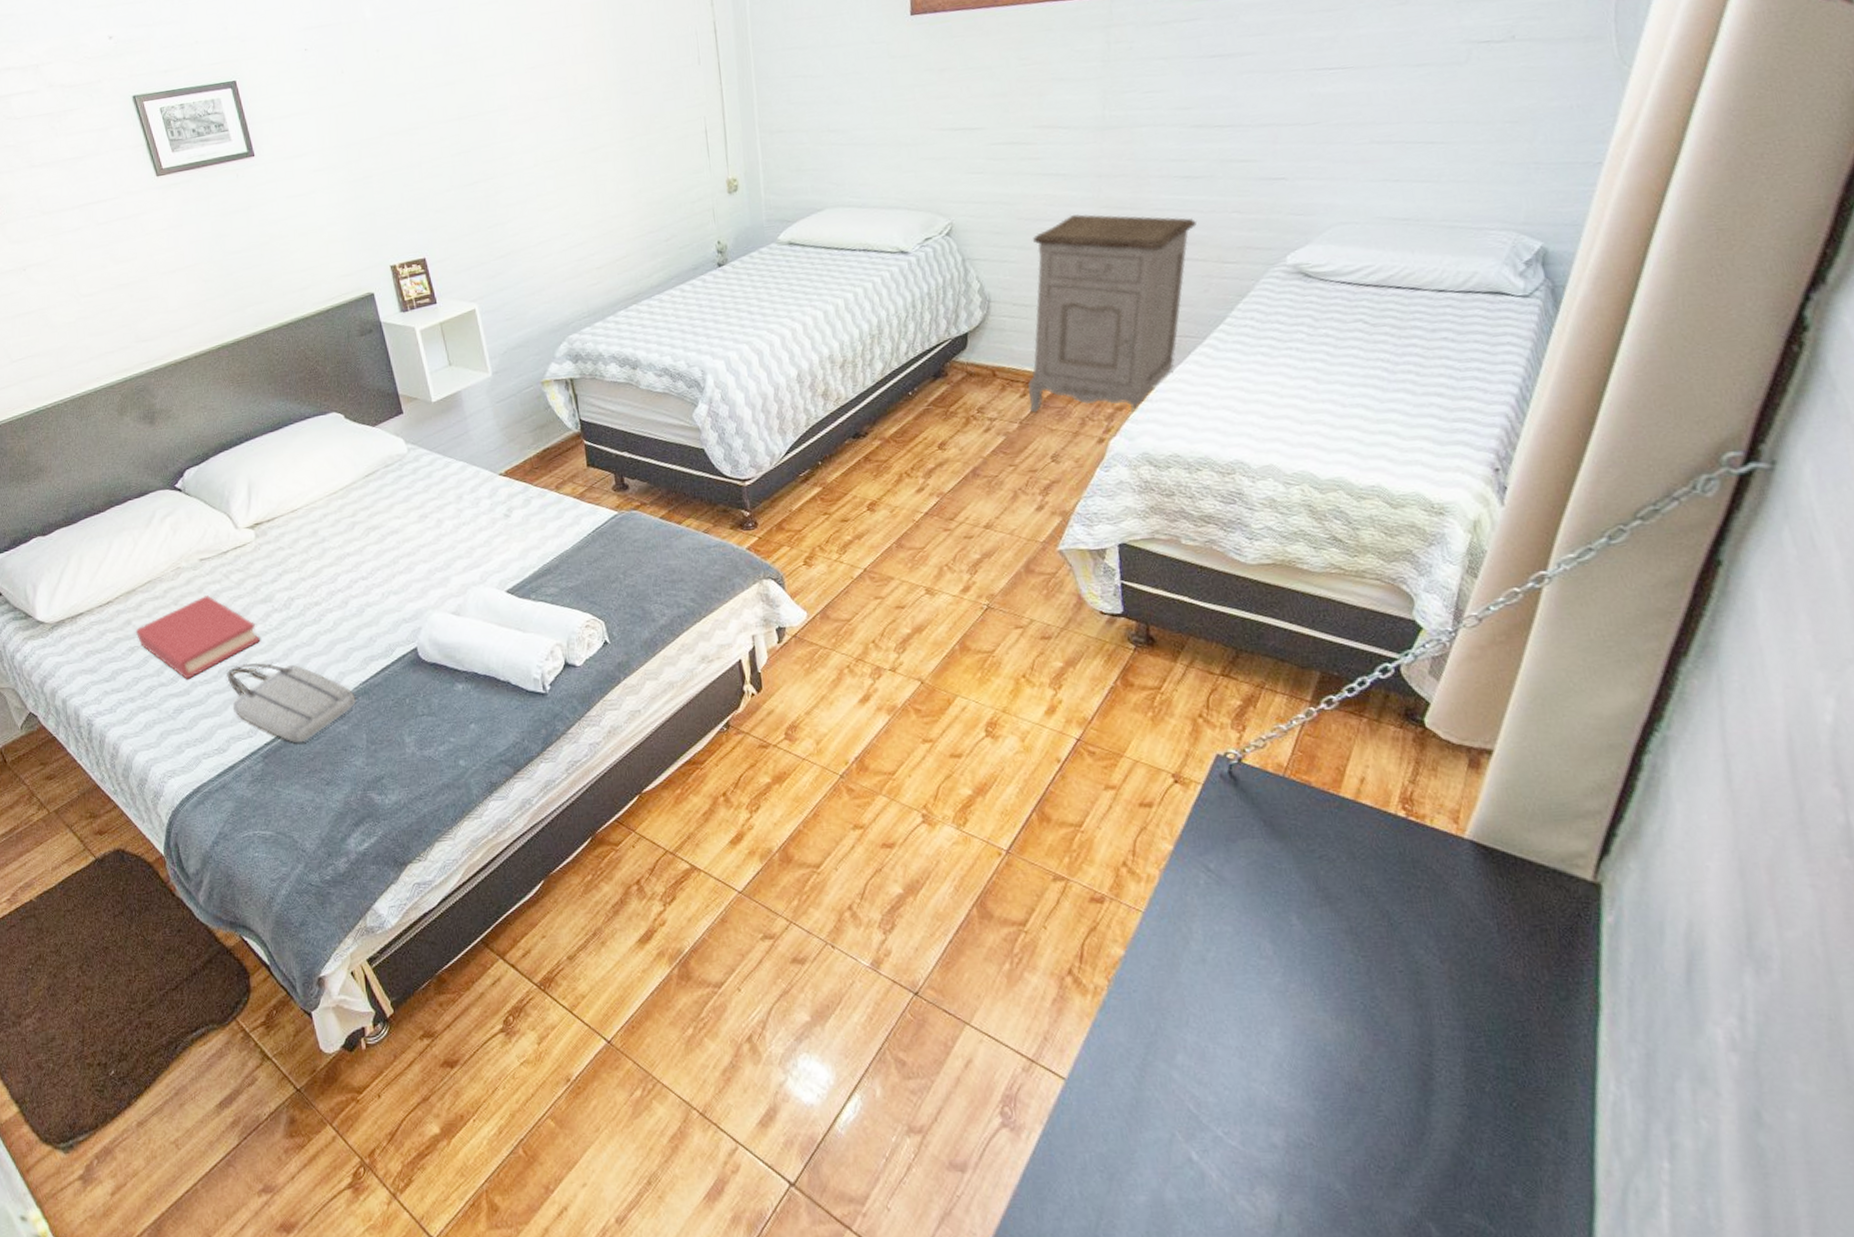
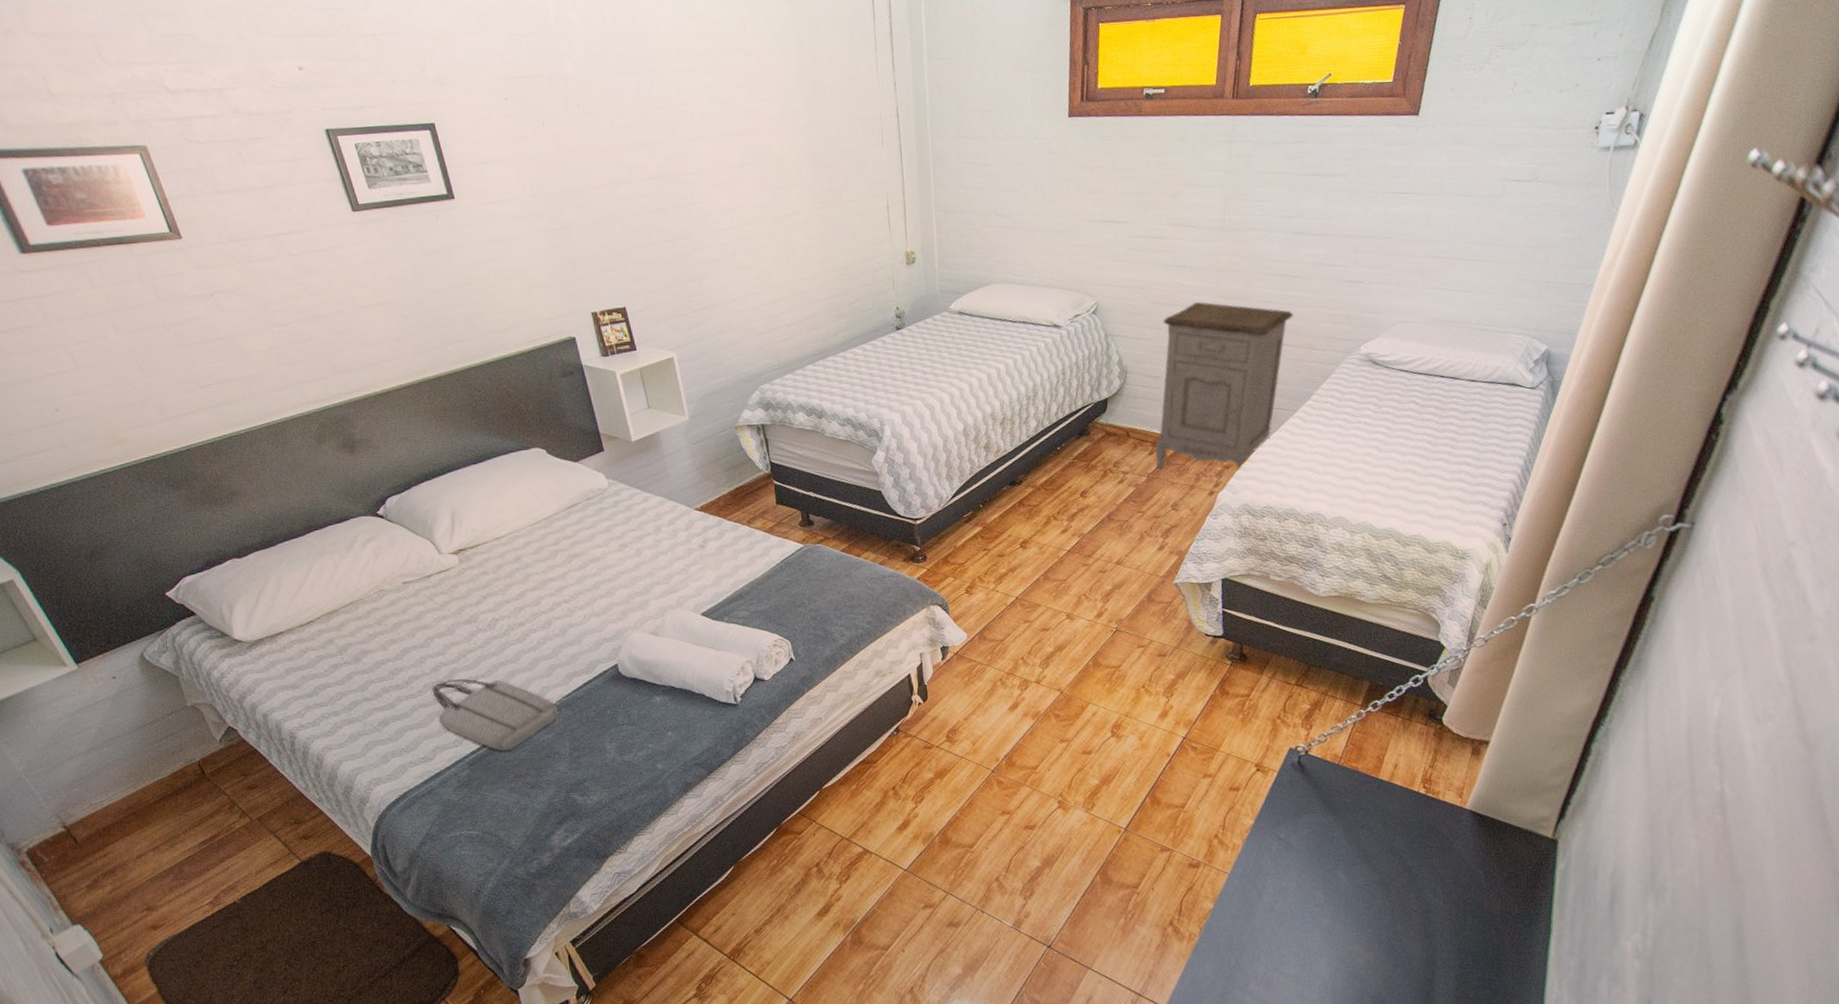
hardback book: present [135,595,259,679] -> none [338,616,464,694]

